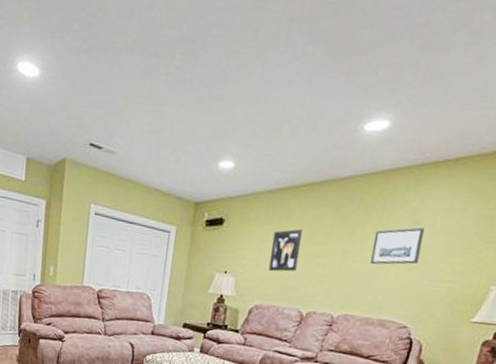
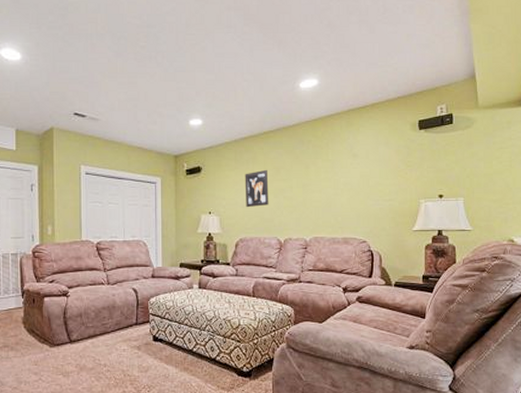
wall art: present [370,227,425,265] -> none [325,159,362,192]

